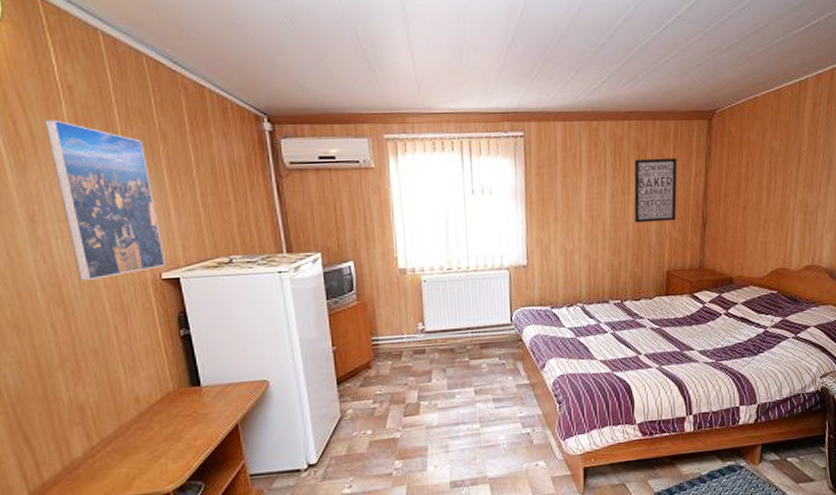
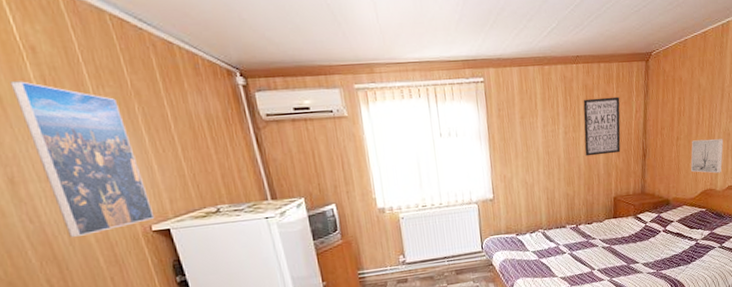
wall art: none [759,210,800,250] -> present [690,138,724,174]

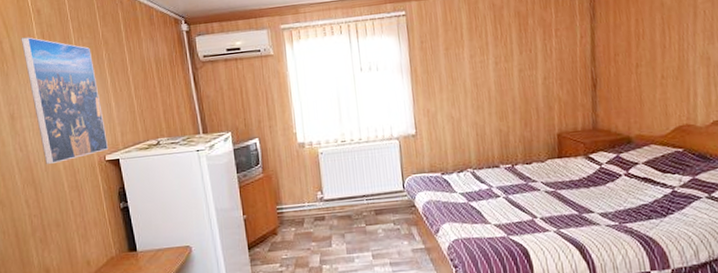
wall art: present [583,96,621,157] -> none [515,21,564,88]
wall art: present [690,138,724,174] -> none [656,64,703,106]

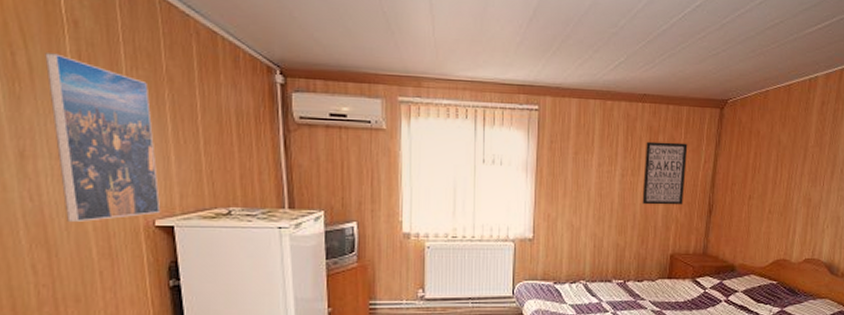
wall art: none [515,21,564,88] -> present [642,141,688,205]

